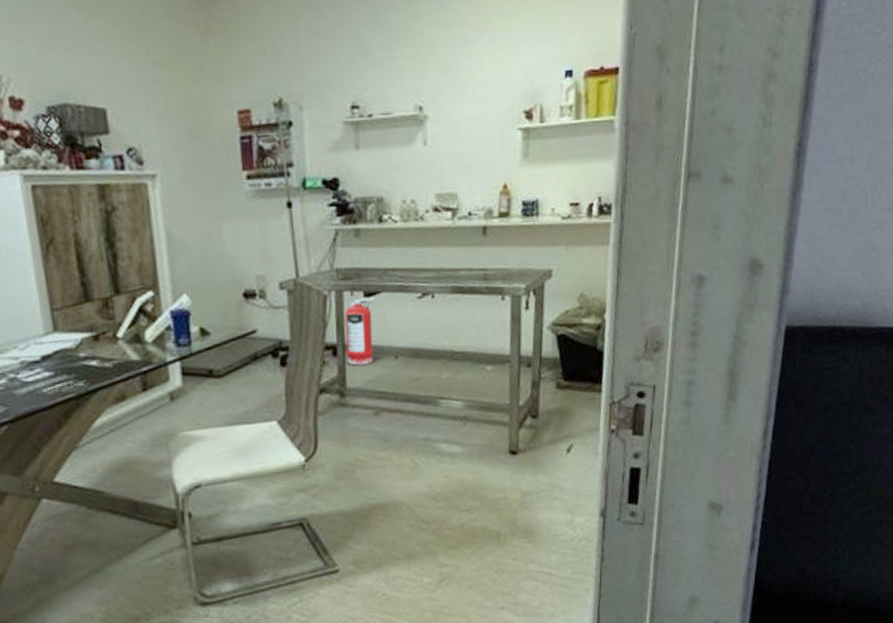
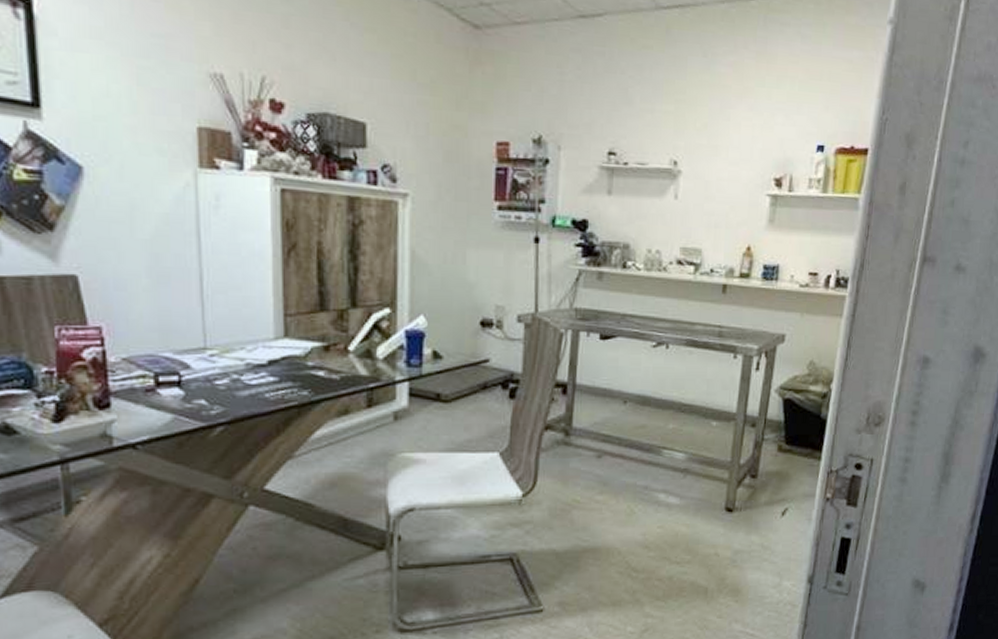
fire extinguisher: present [344,297,374,366] -> none [576,340,609,406]

